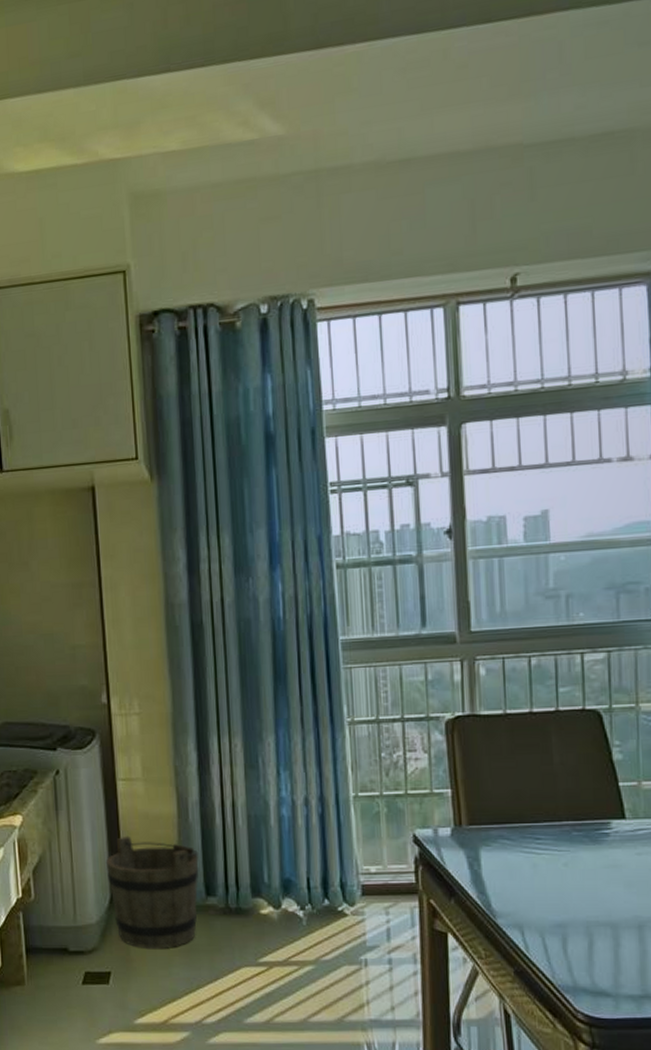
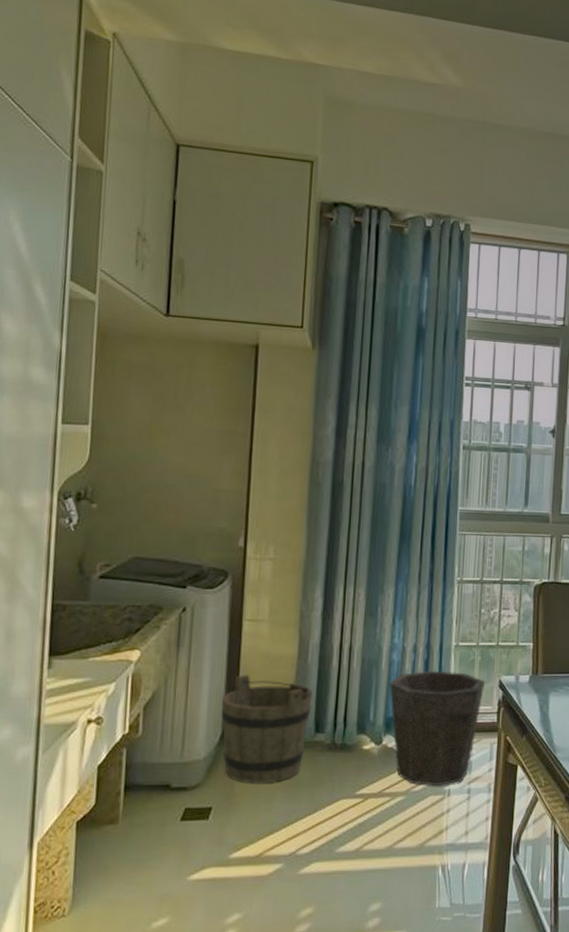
waste bin: none [282,825,396,956] -> present [389,670,486,787]

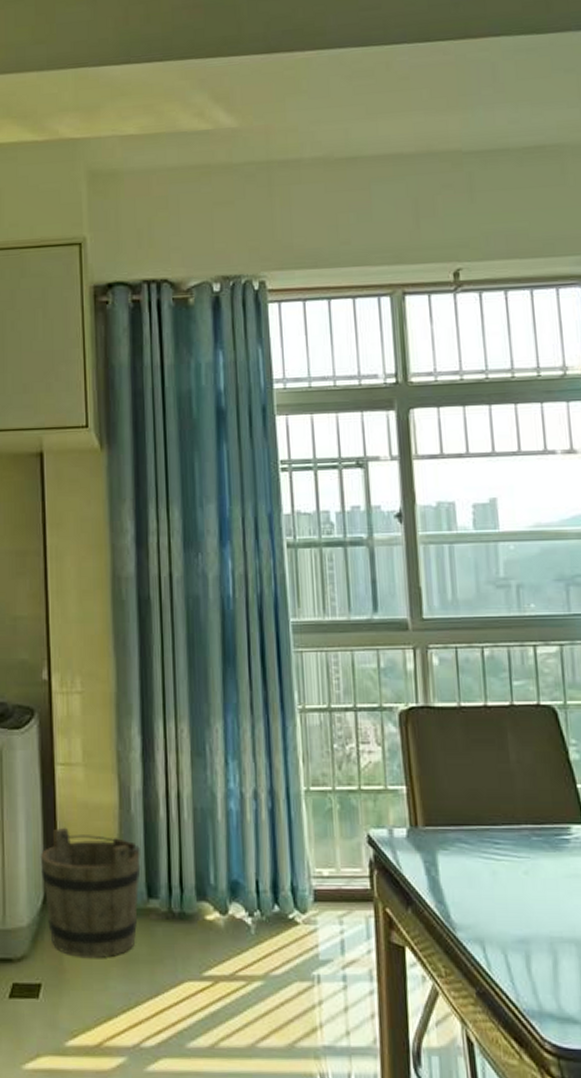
waste bin: present [389,670,486,787] -> none [230,822,350,971]

